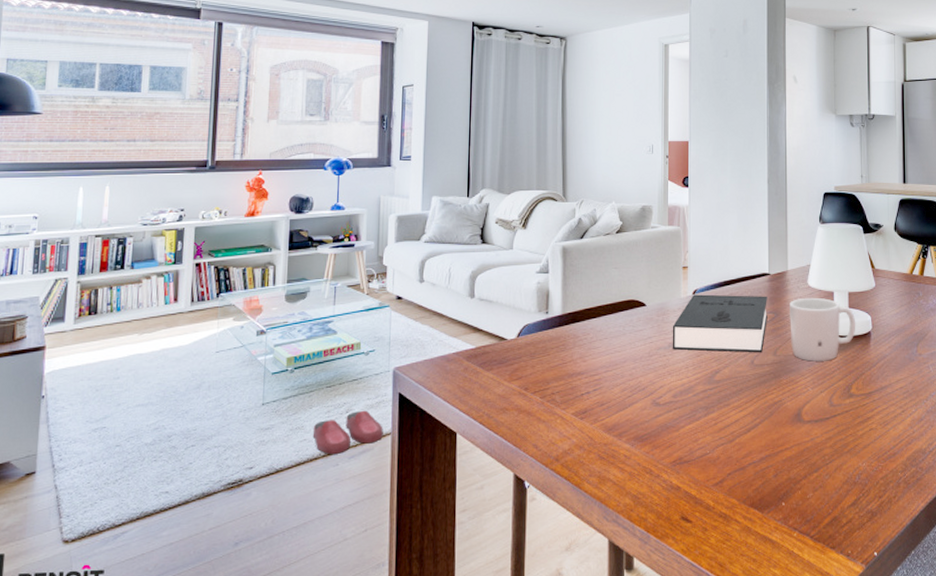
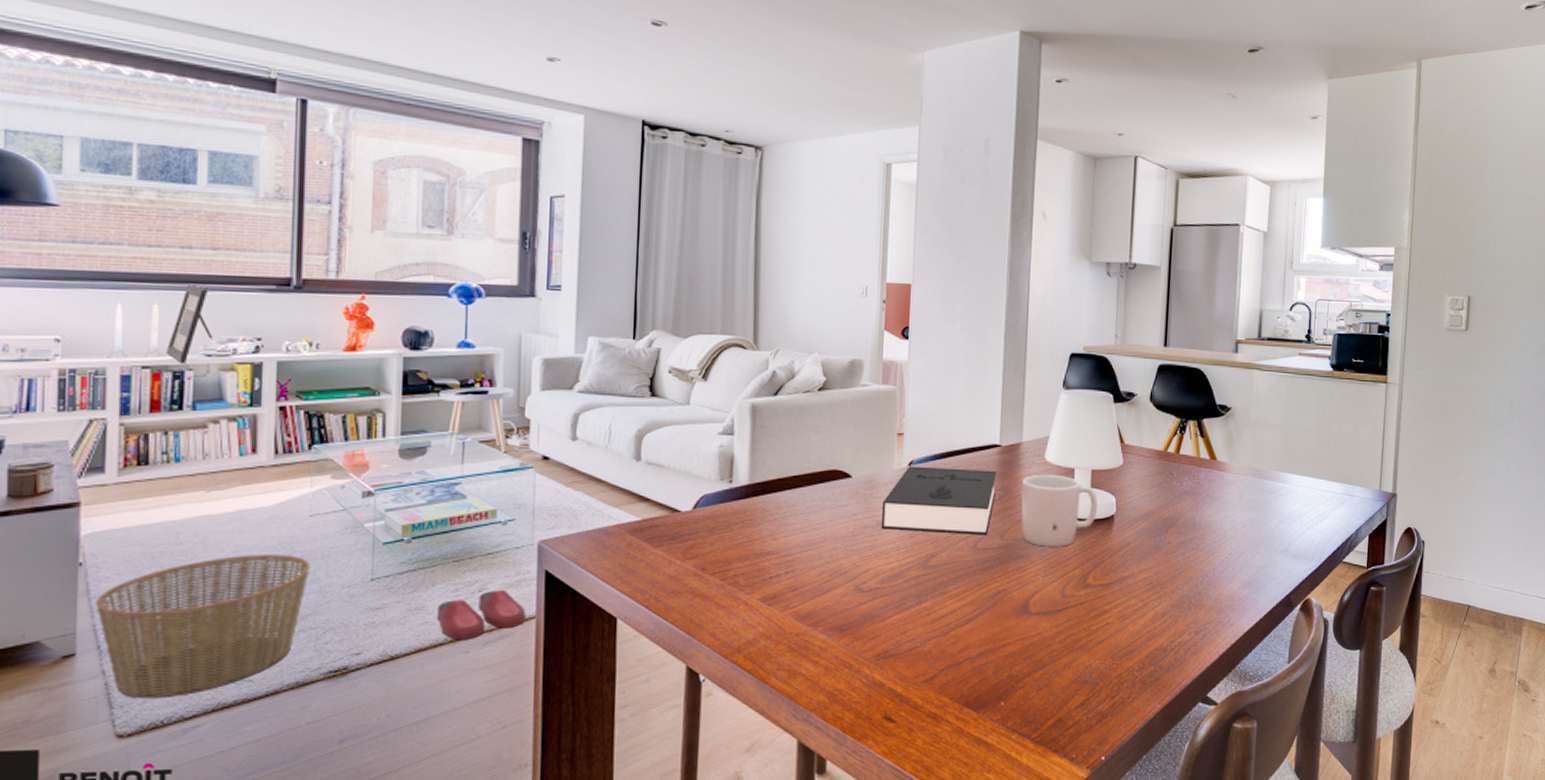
basket: none [52,385,216,510] -> present [96,554,311,699]
picture frame: none [114,170,148,232] -> present [166,285,213,364]

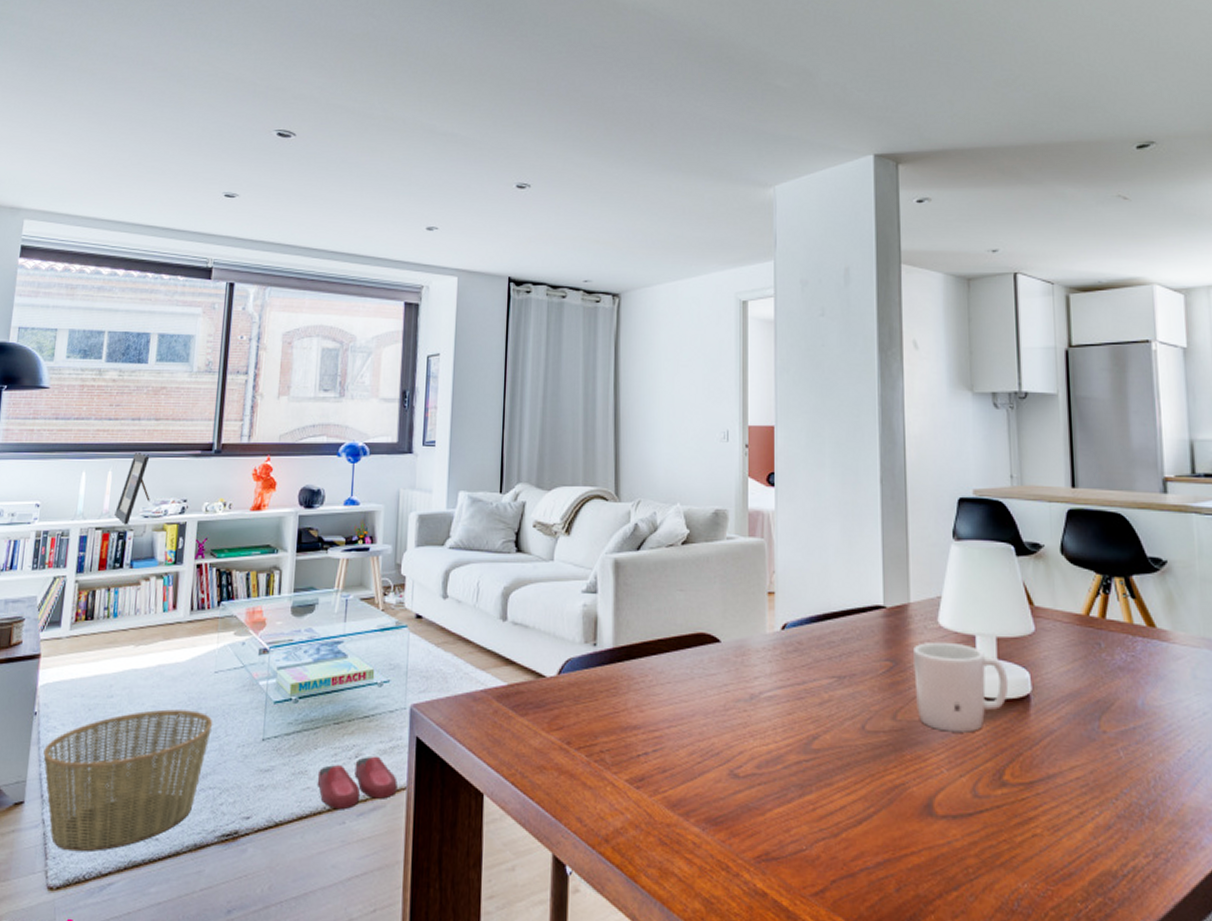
booklet: present [881,466,997,536] -> none [754,630,883,715]

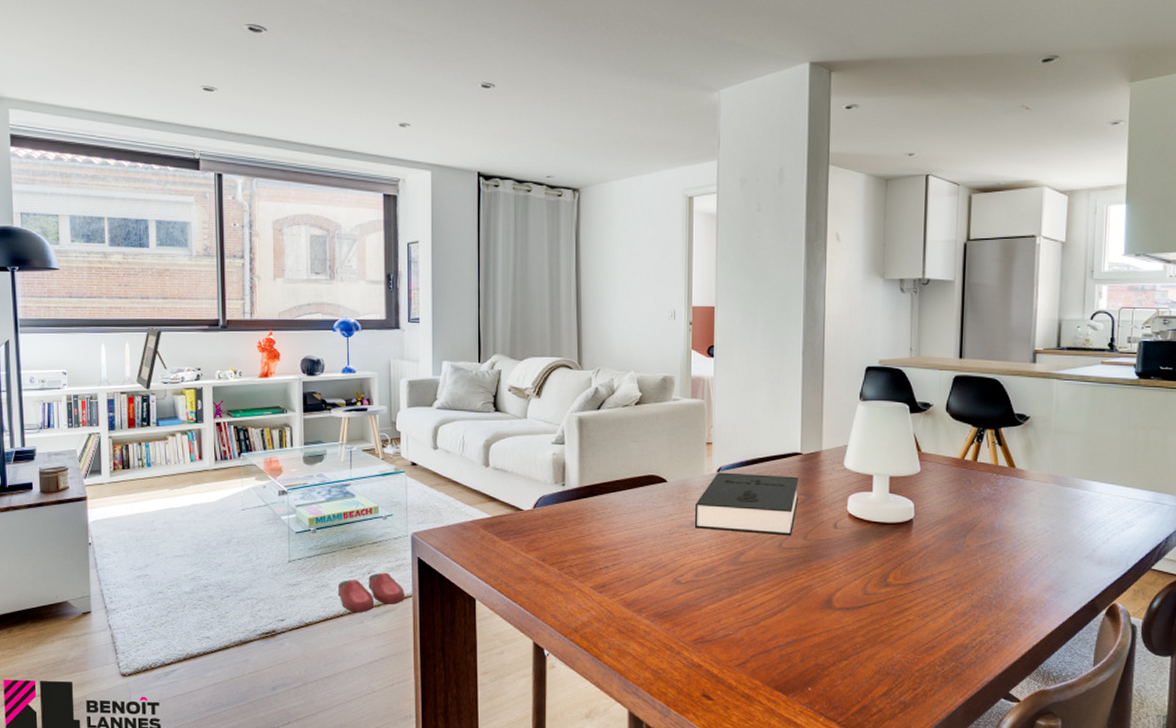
basket: present [43,709,213,853] -> none [102,539,245,648]
booklet: none [754,630,883,715] -> present [694,472,799,536]
mug: present [913,641,1009,733] -> none [822,480,897,548]

